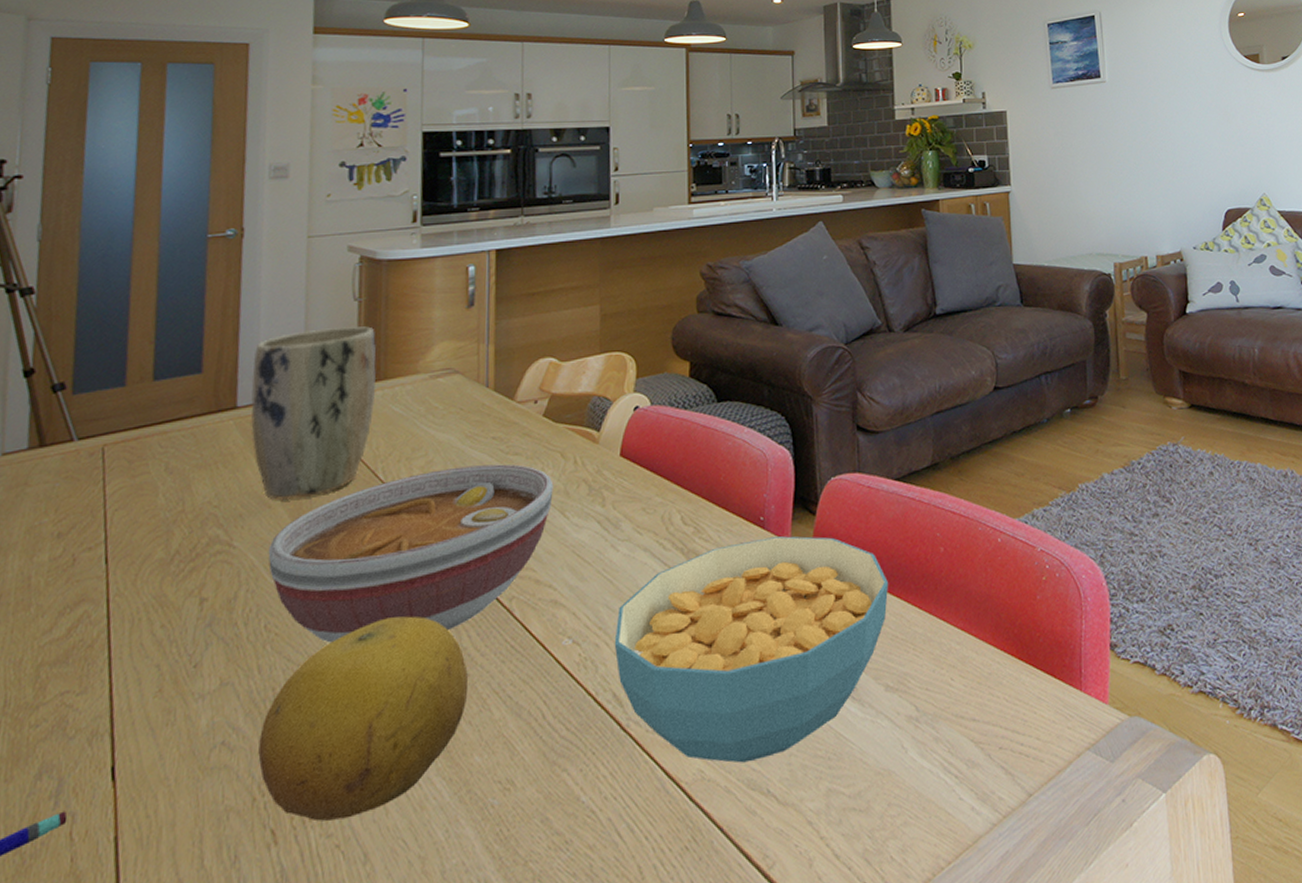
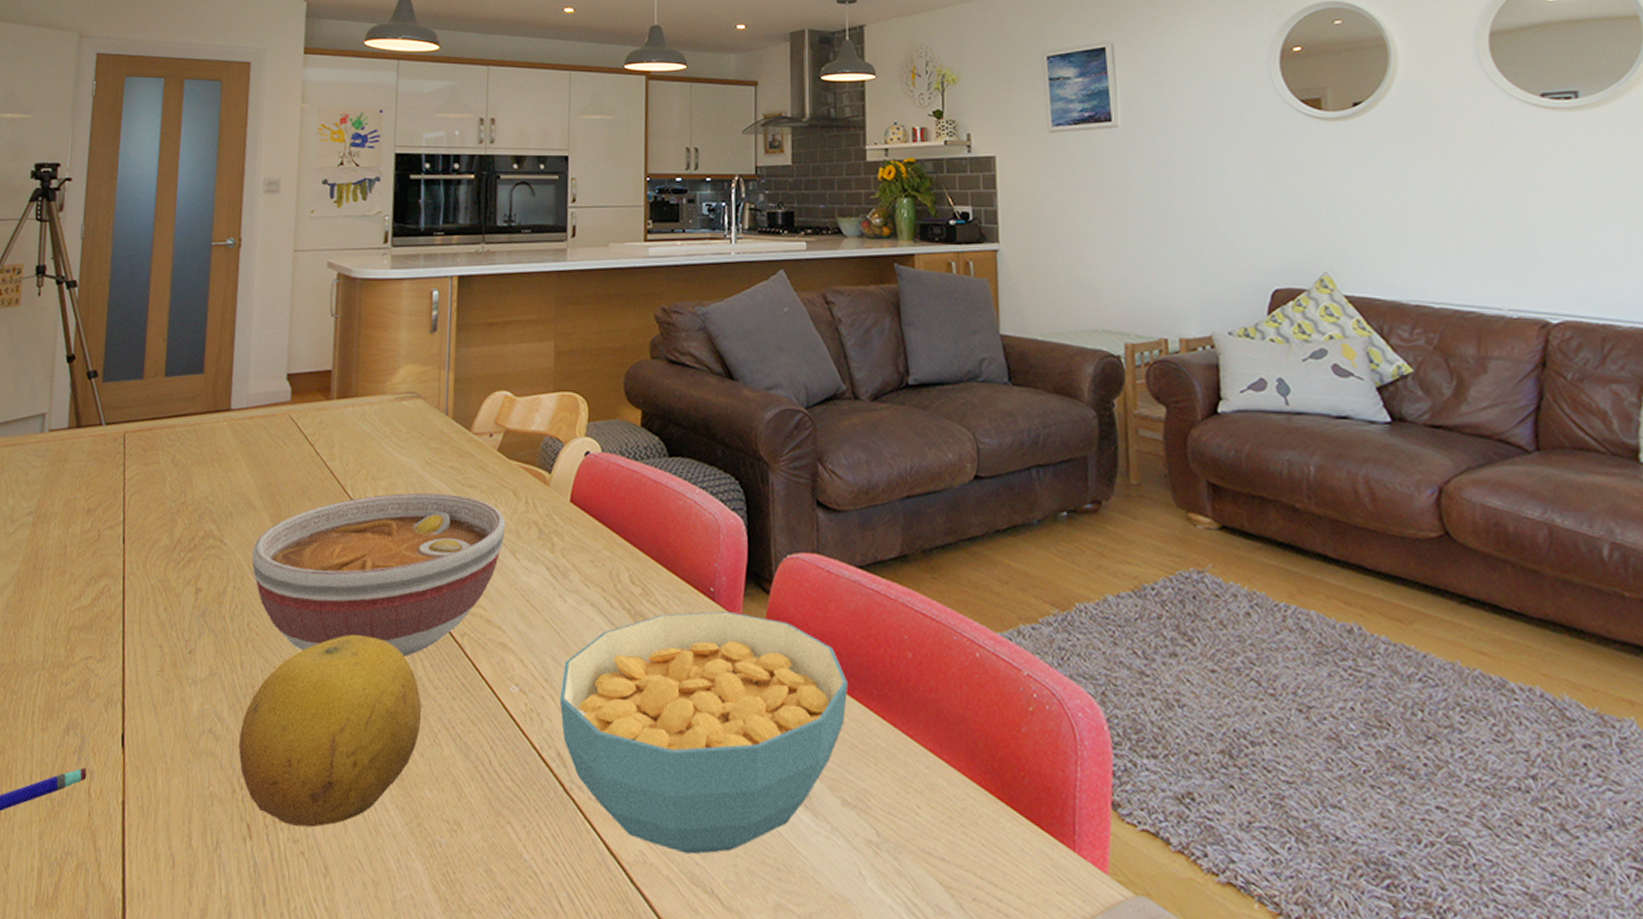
plant pot: present [251,326,377,500] -> none [242,341,349,505]

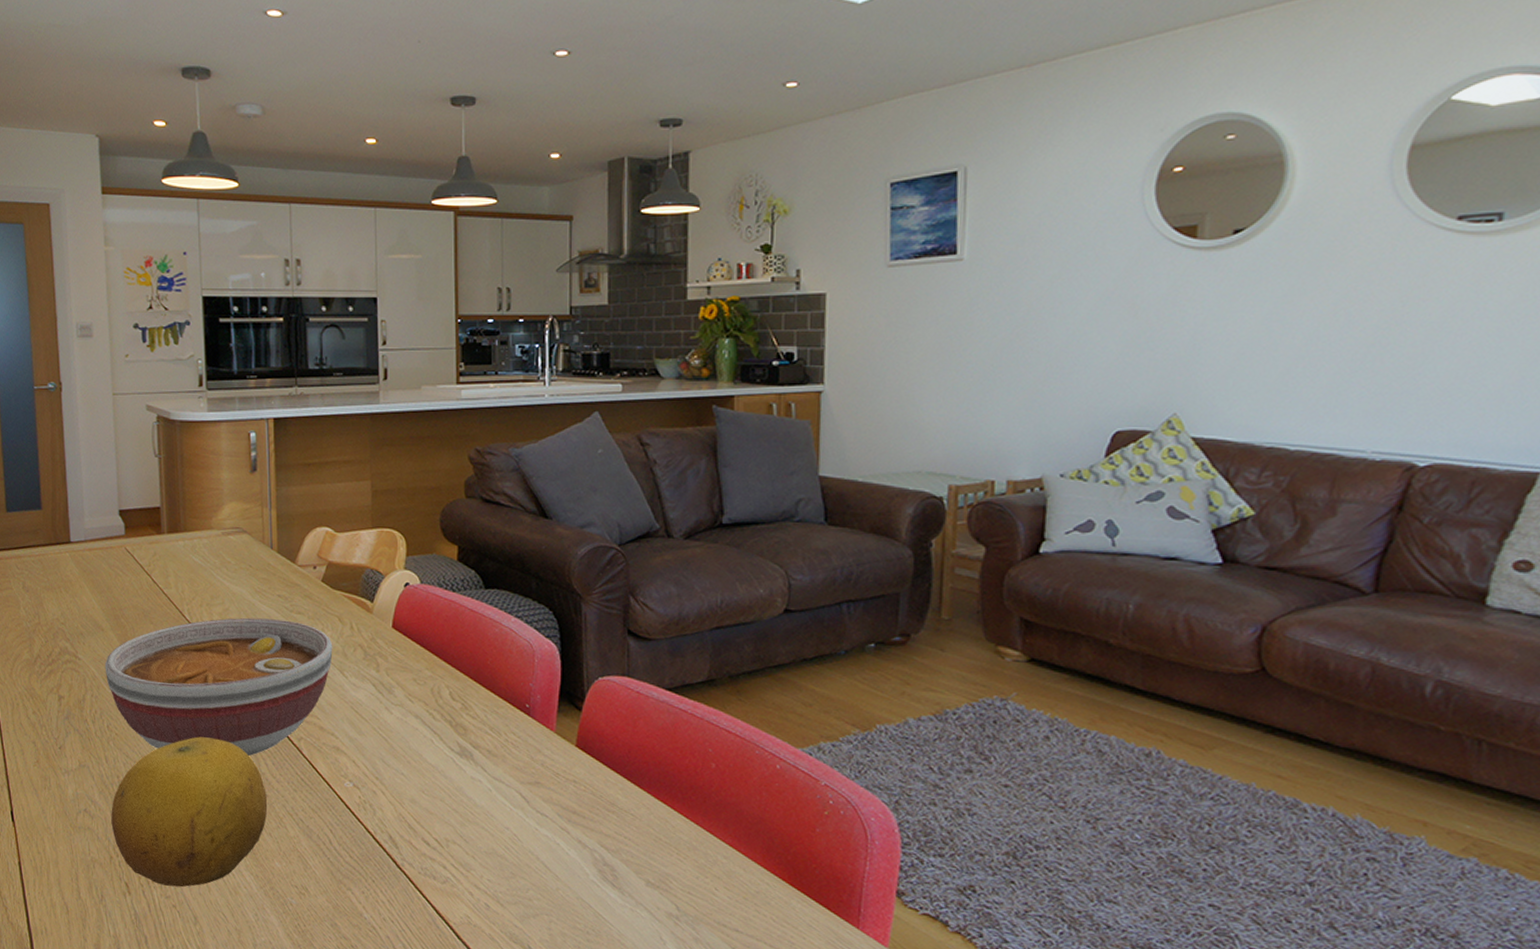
cereal bowl: present [559,610,849,855] -> none [389,724,655,919]

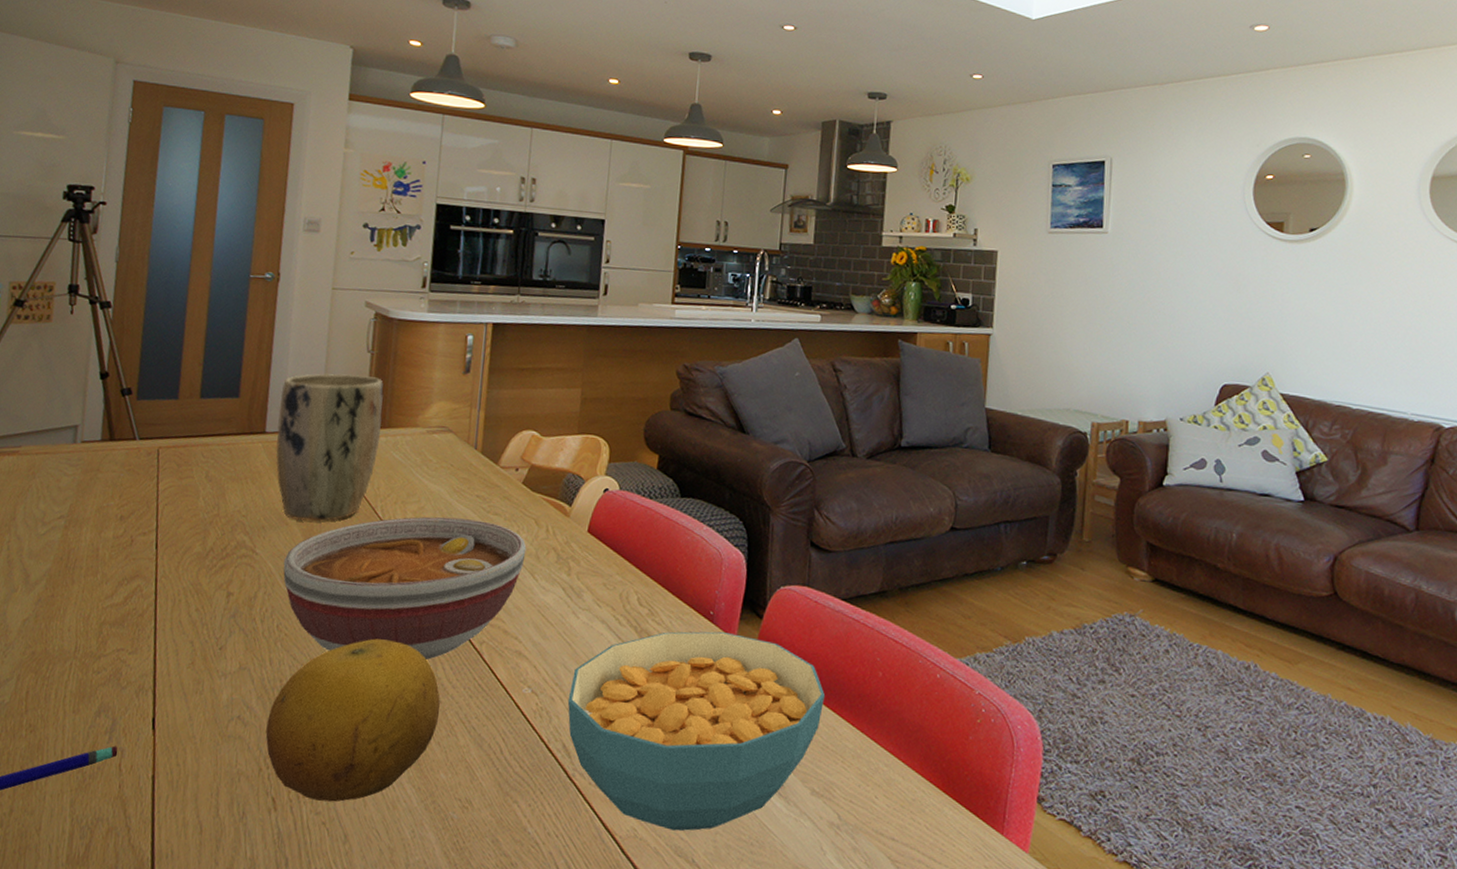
plant pot: none [79,480,178,627] -> present [276,374,384,522]
cereal bowl: none [389,724,655,919] -> present [567,631,826,832]

